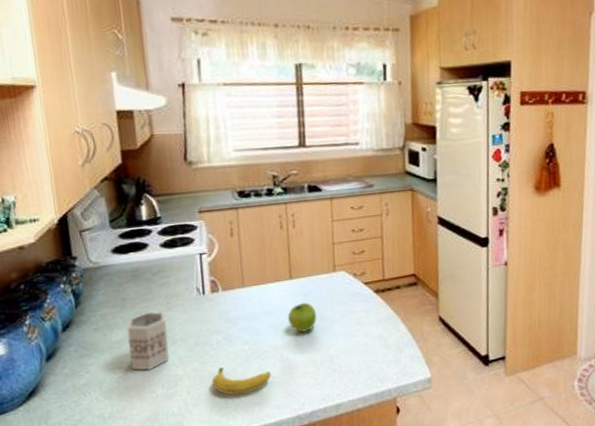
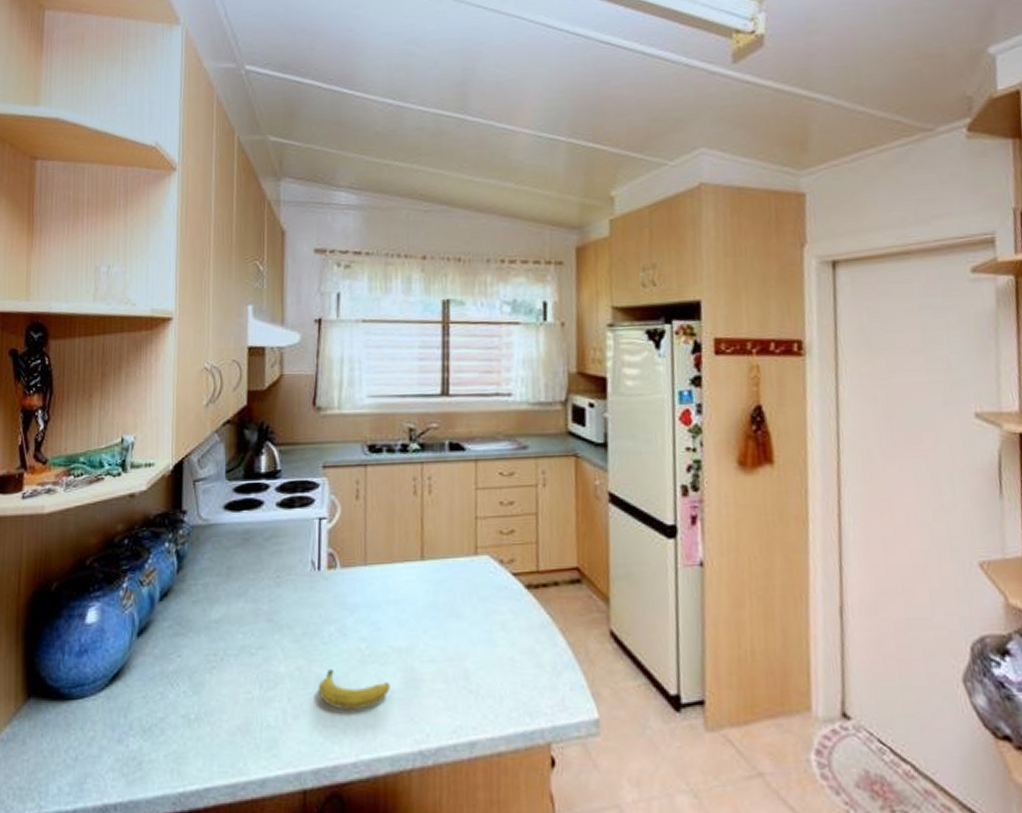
mug: present [126,311,169,371] -> none [227,586,274,662]
fruit: present [287,302,317,333] -> none [415,592,452,634]

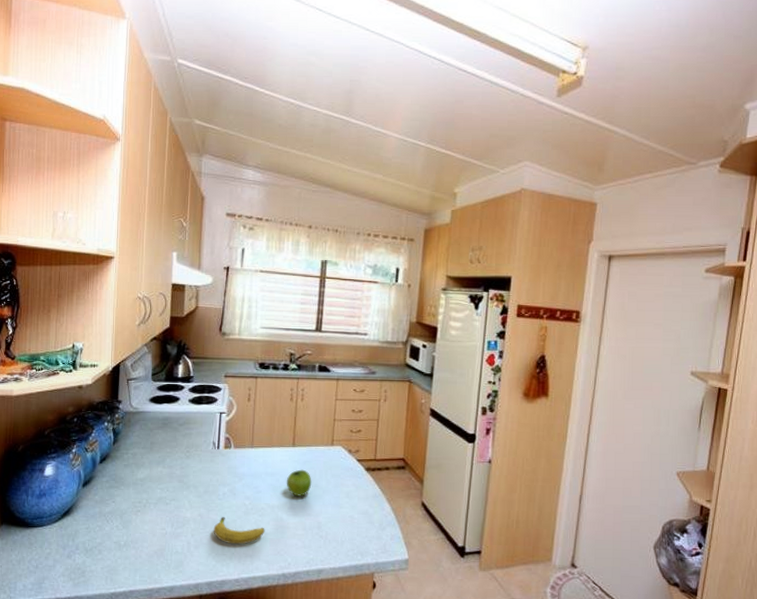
fruit: none [415,592,452,634] -> present [286,469,312,498]

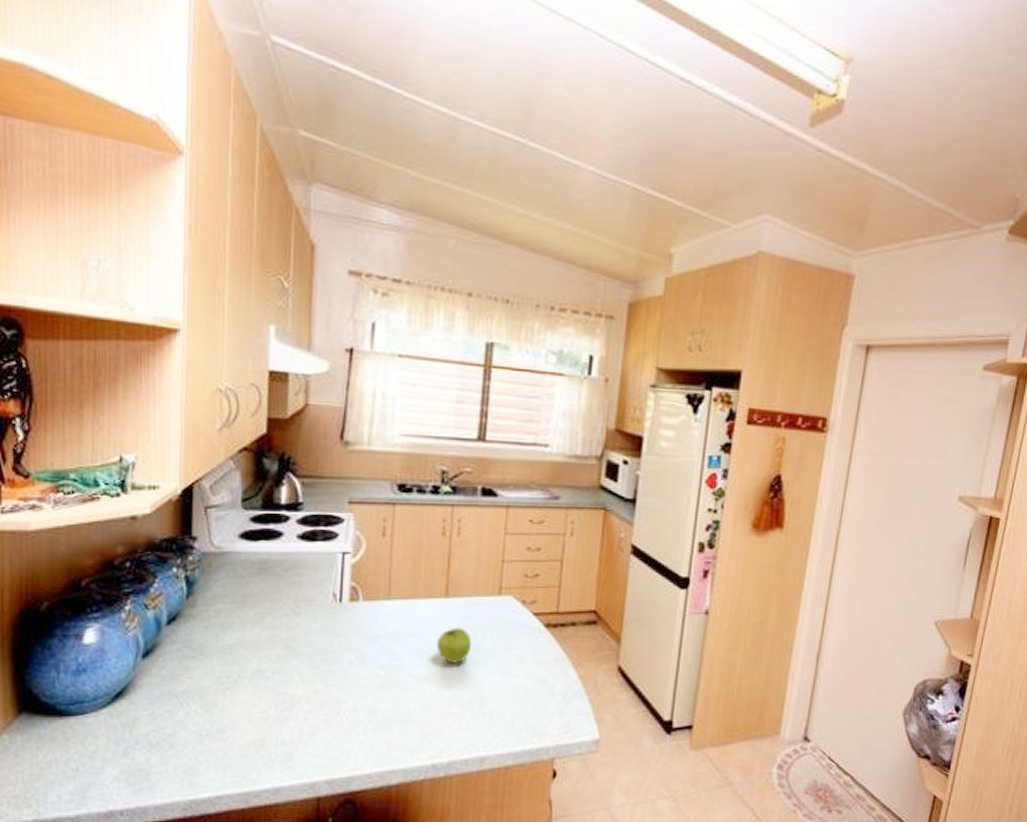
fruit: present [213,517,265,545] -> none [335,693,408,729]

